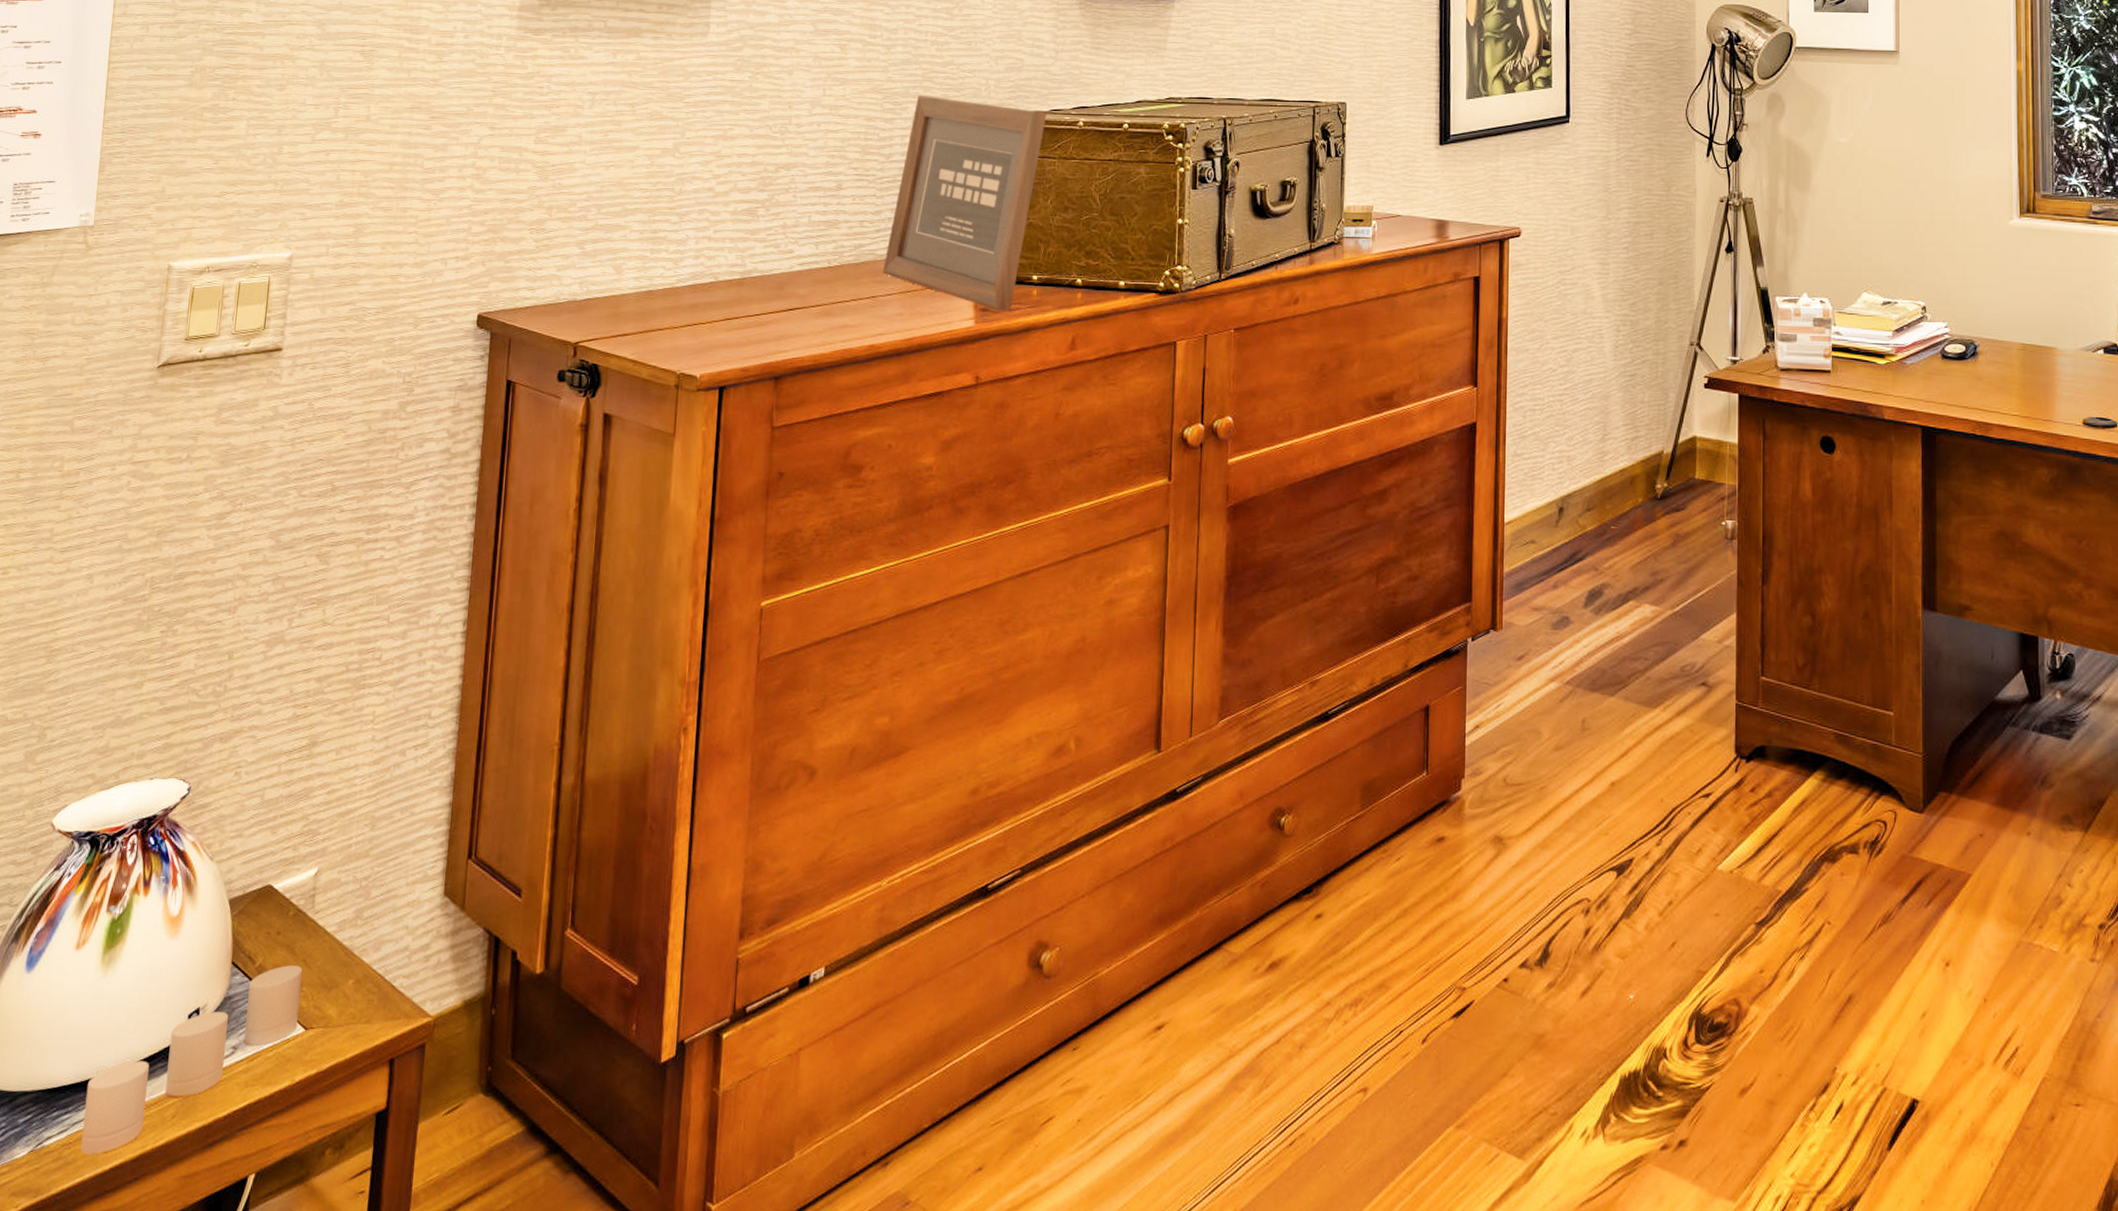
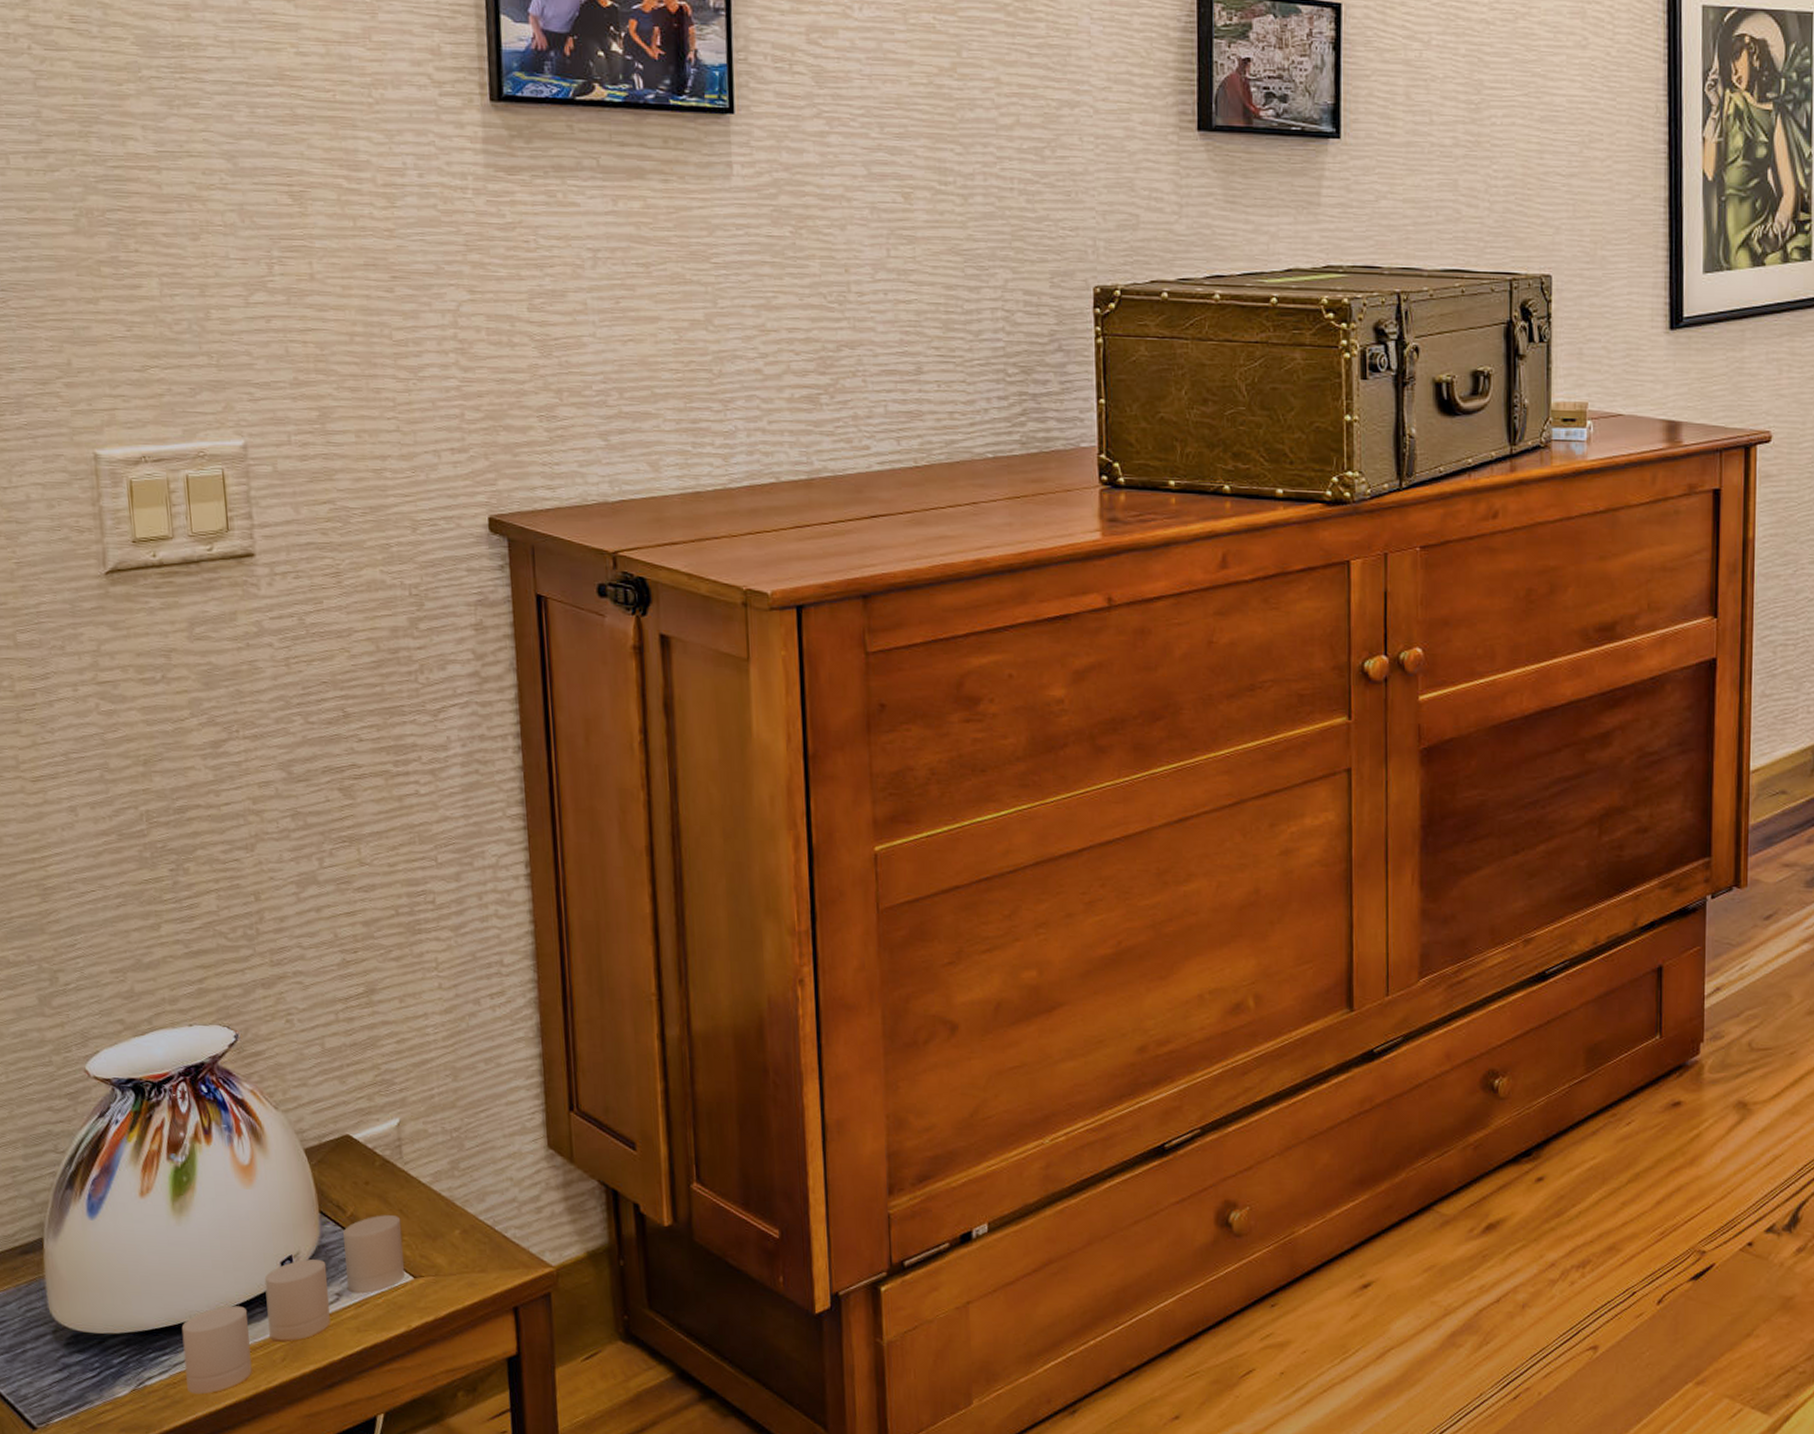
picture frame: present [882,94,1047,312] -> none [982,257,1173,523]

